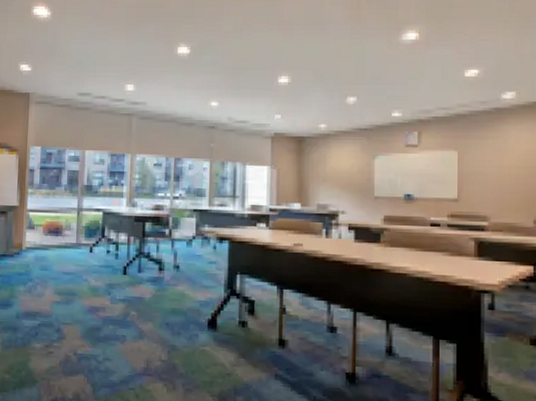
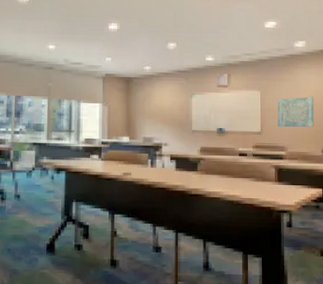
wall art: none [479,157,525,194] -> present [277,96,314,128]

